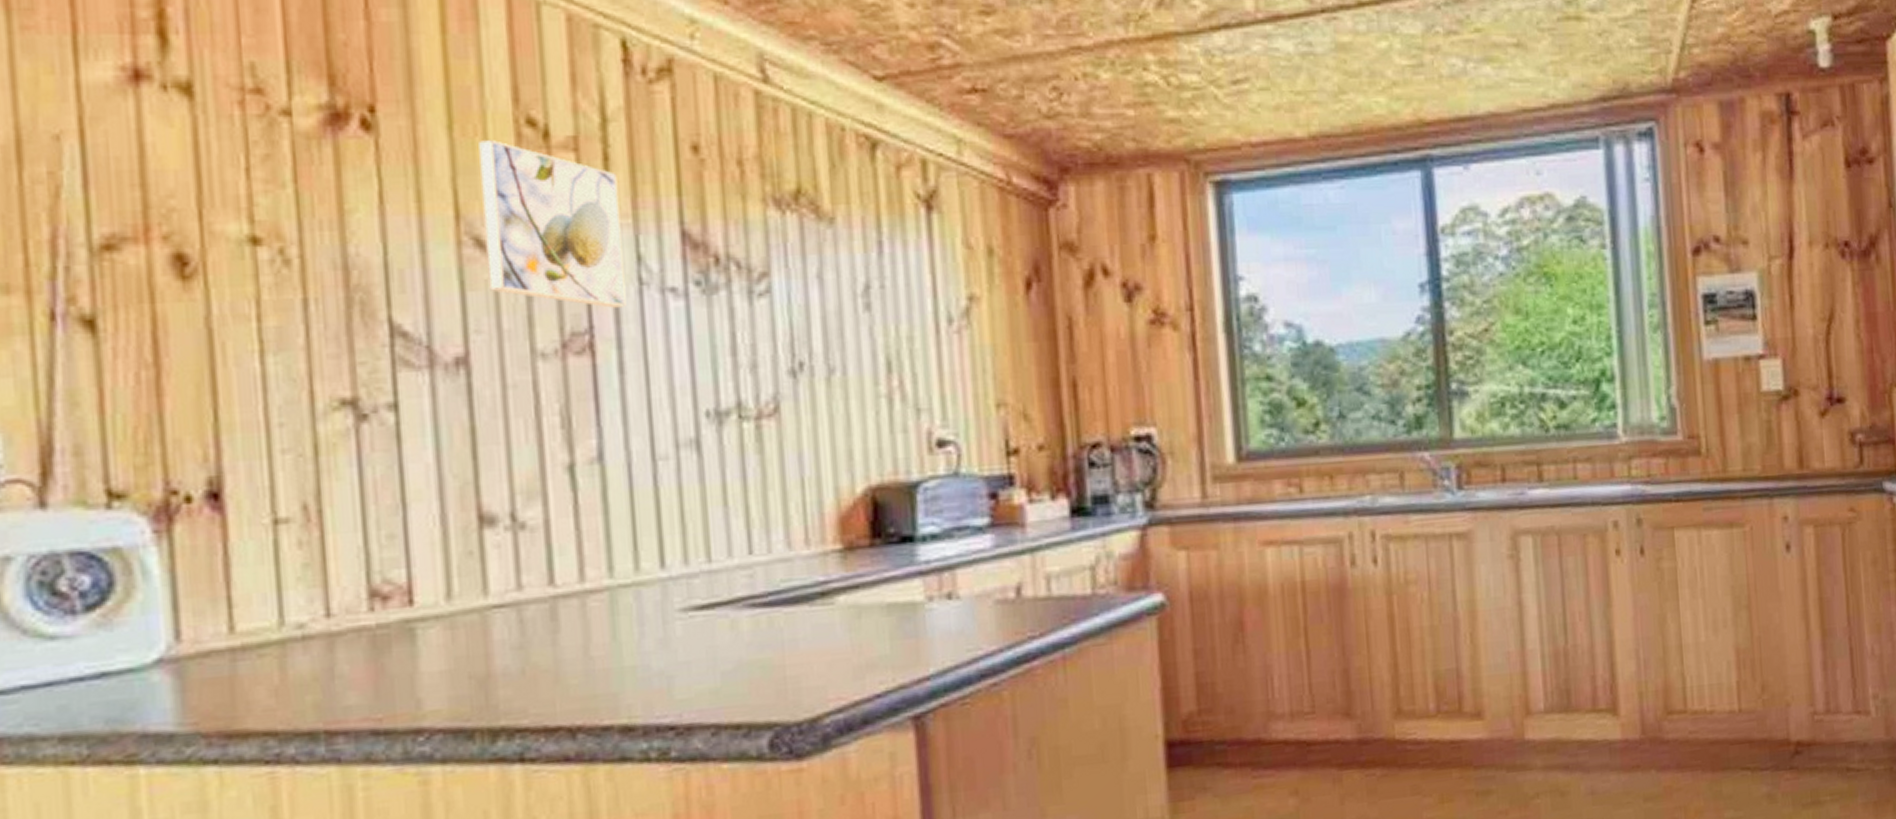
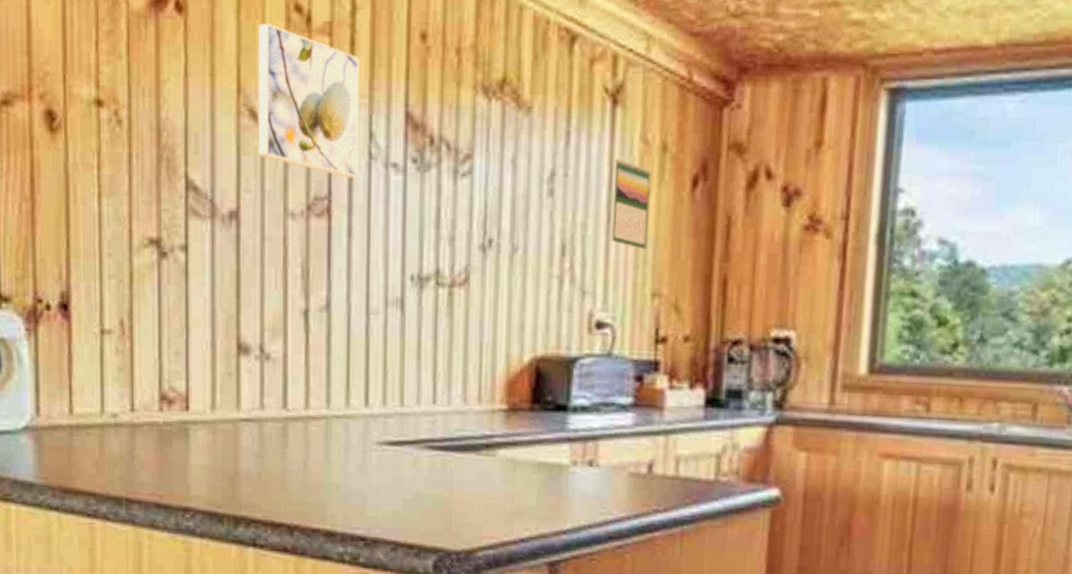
calendar: none [936,265,985,359] -> present [610,158,651,250]

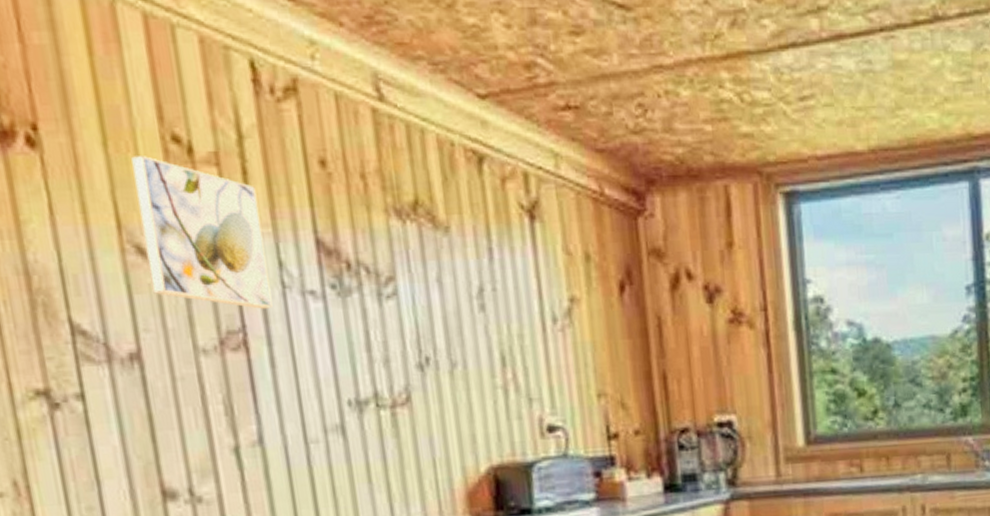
calendar: present [610,158,651,250] -> none [540,270,586,354]

